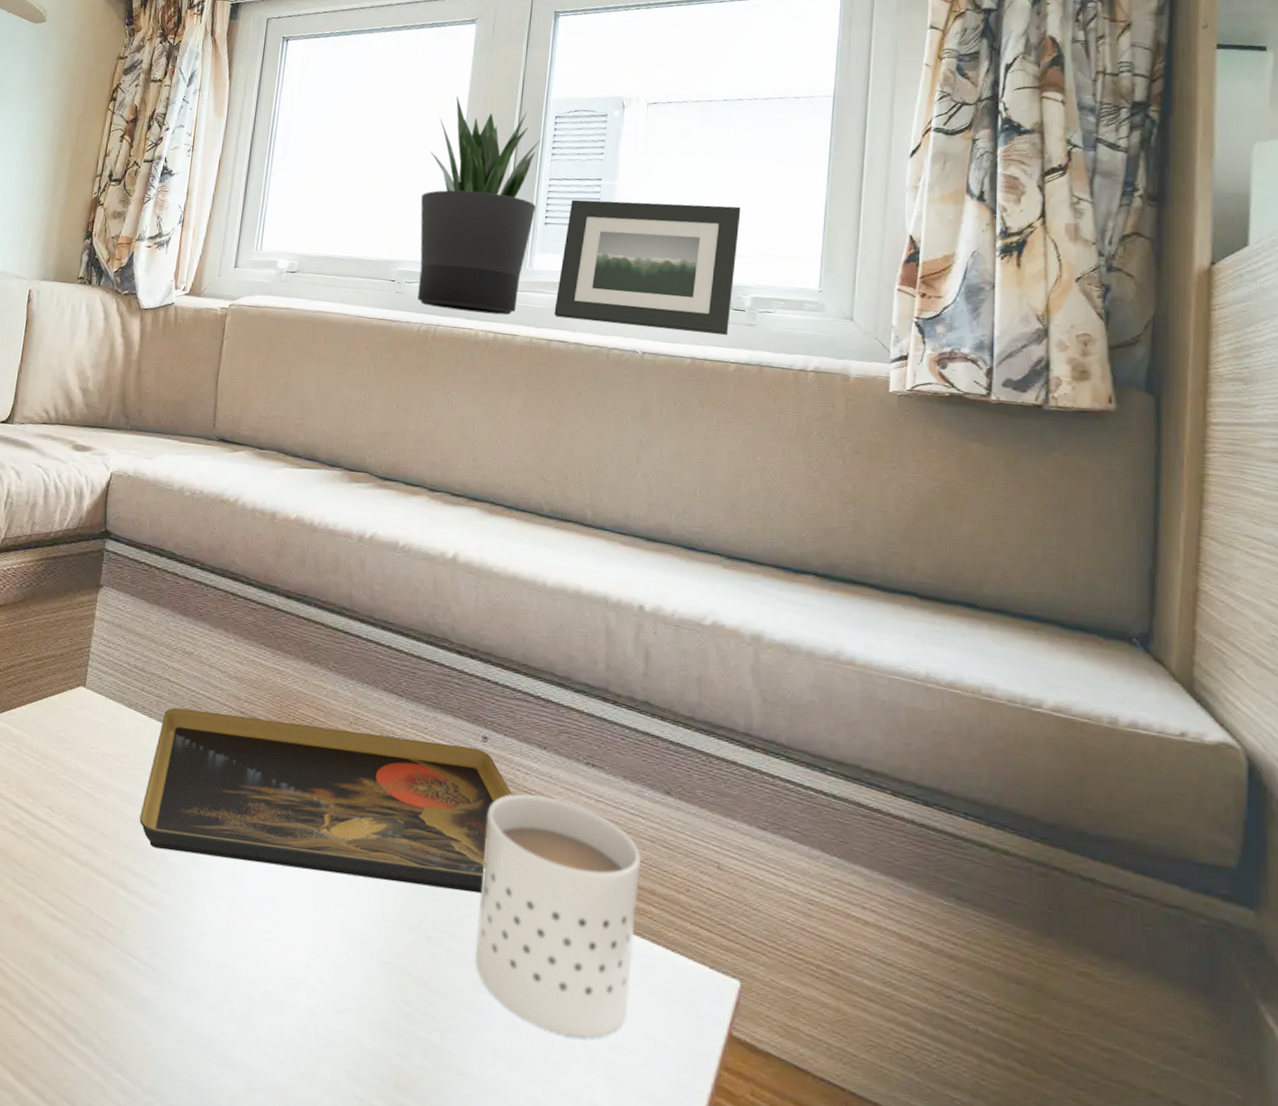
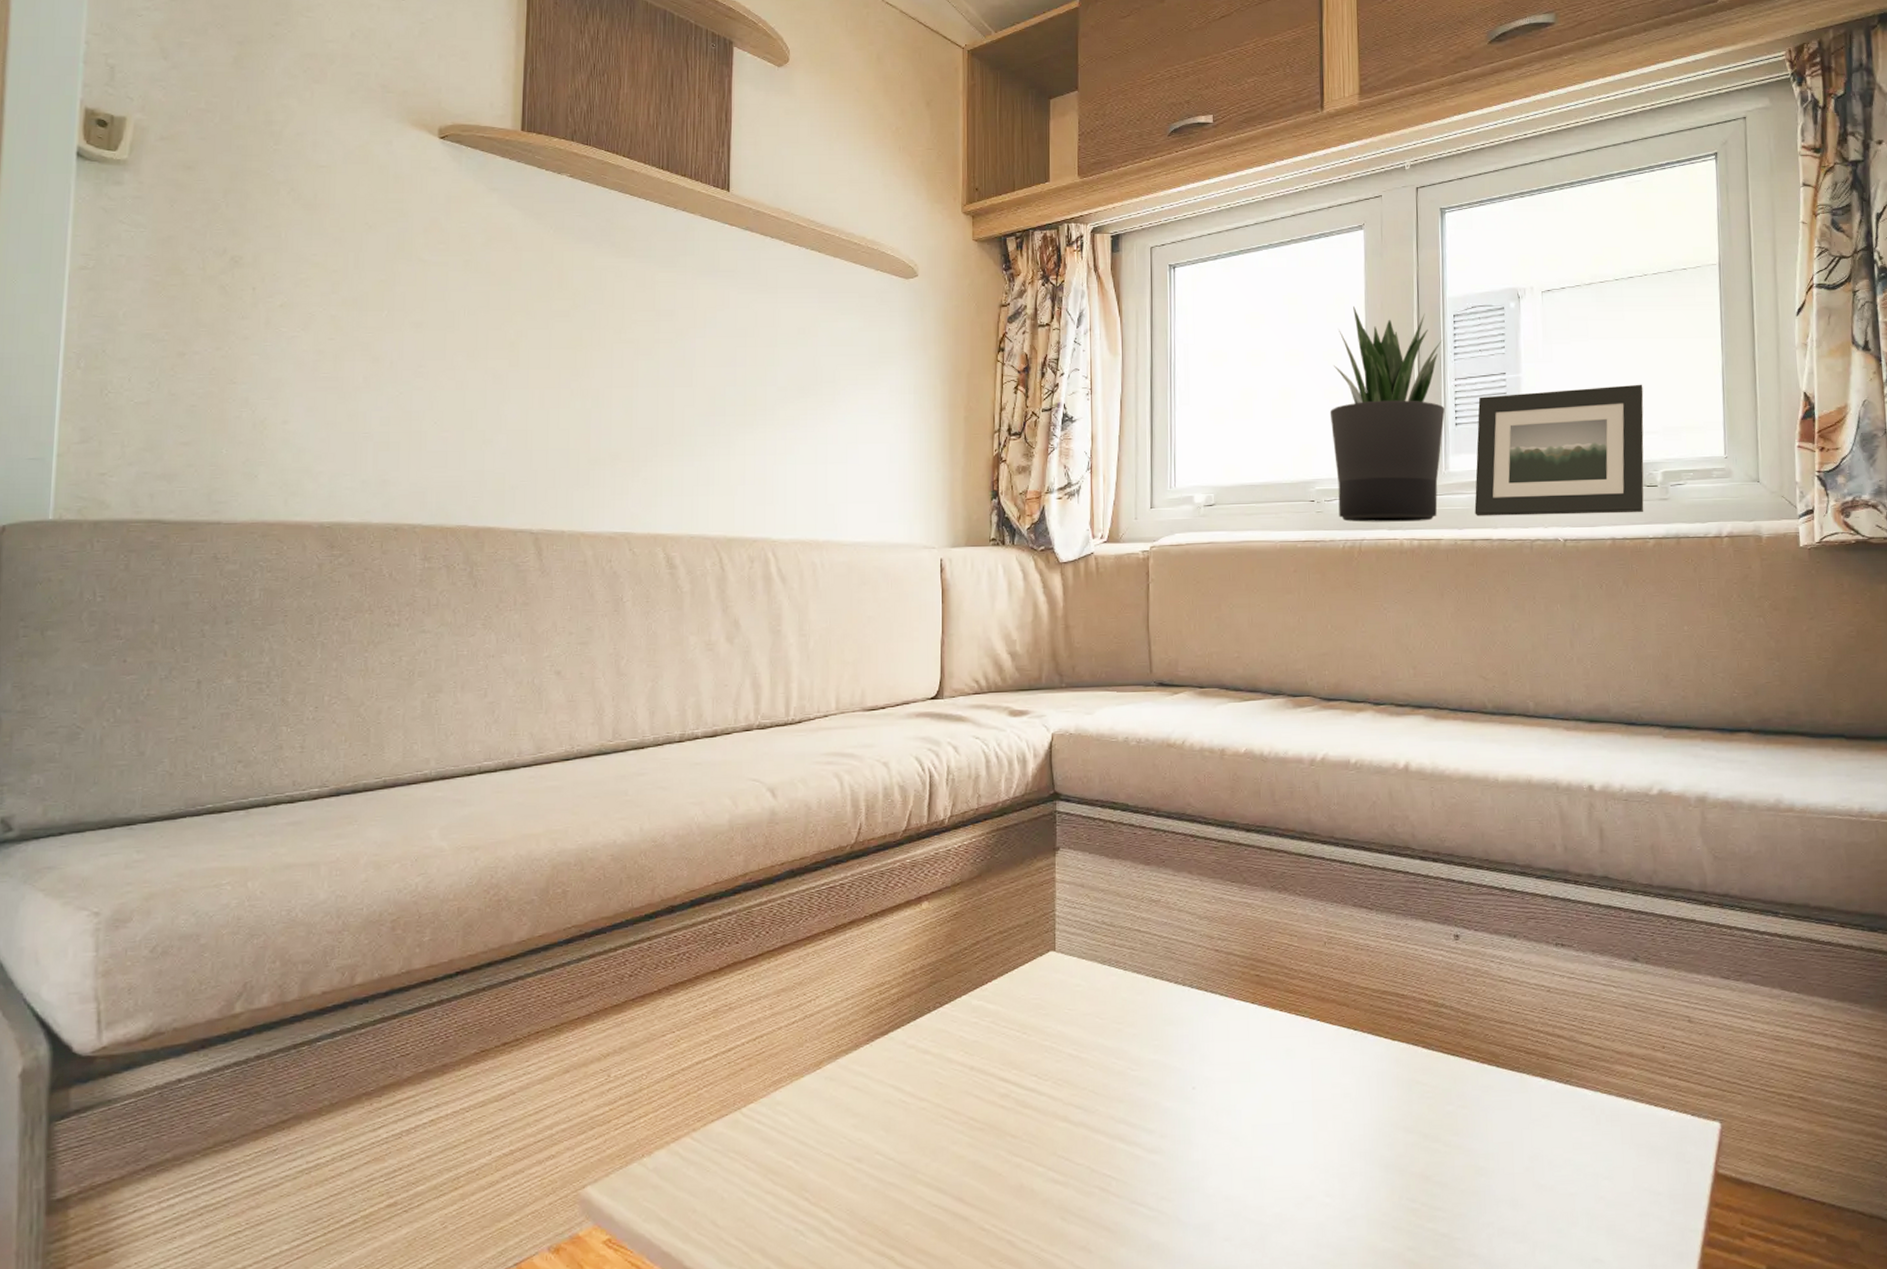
decorative tray: present [139,707,513,894] -> none [1128,947,1489,1097]
mug: present [475,794,642,1038] -> none [1468,981,1620,1202]

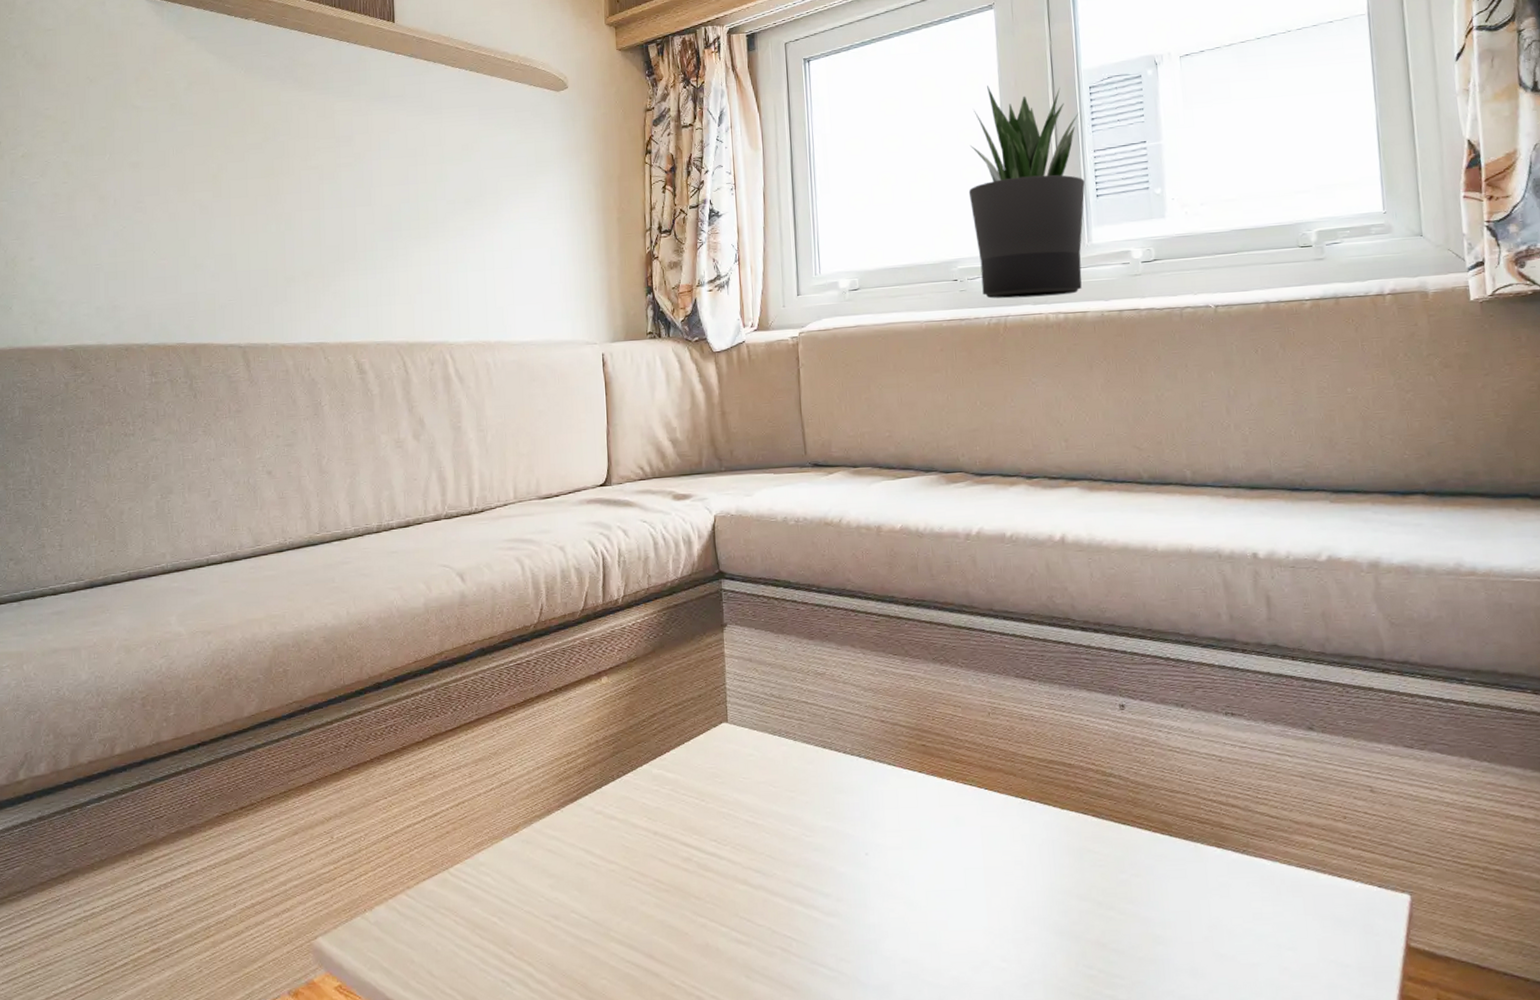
picture frame: present [1474,384,1644,516] -> none [1119,143,1299,287]

